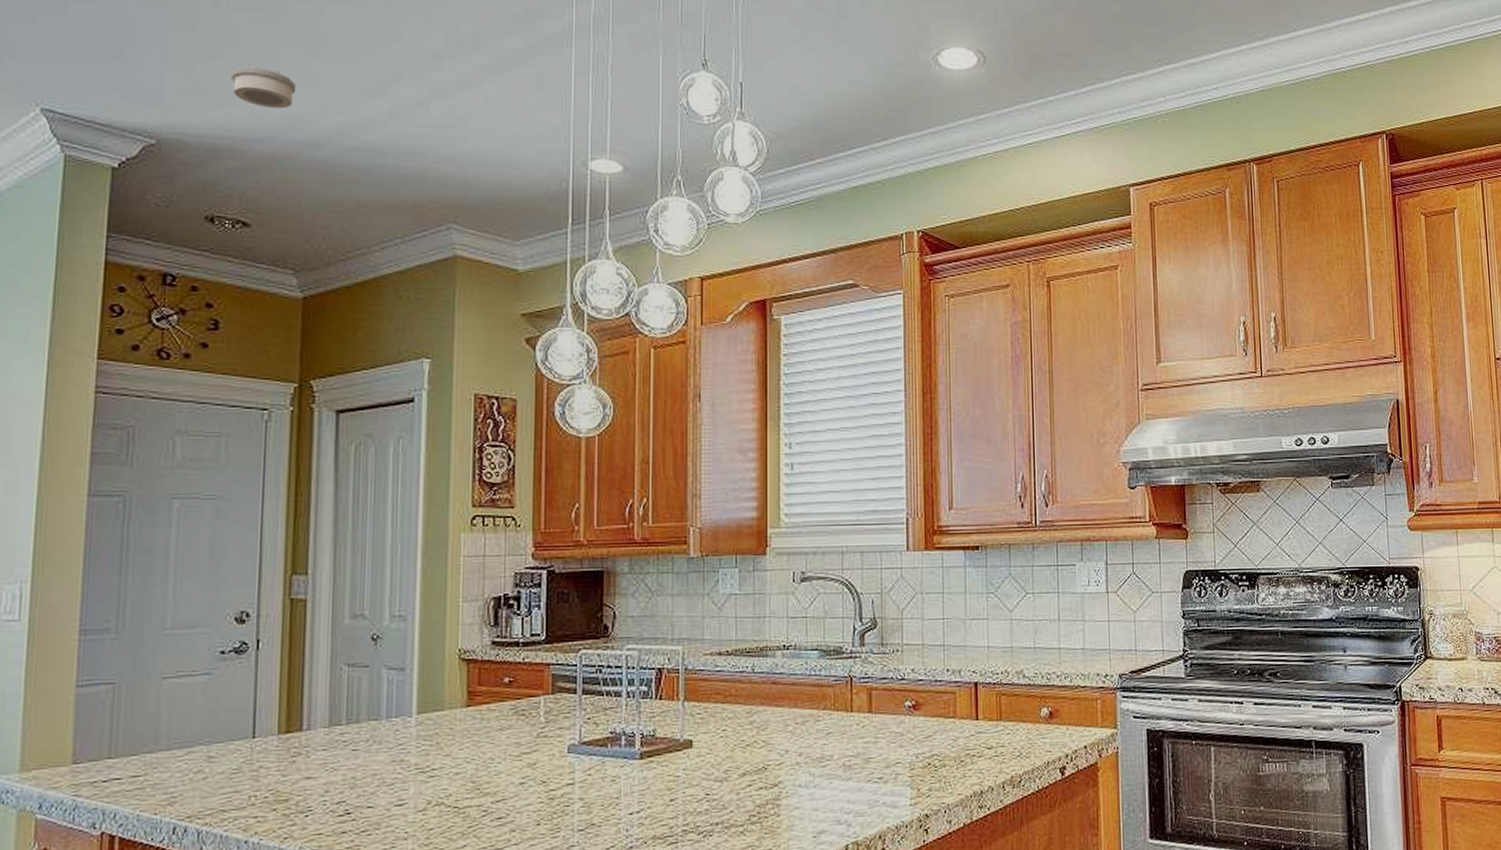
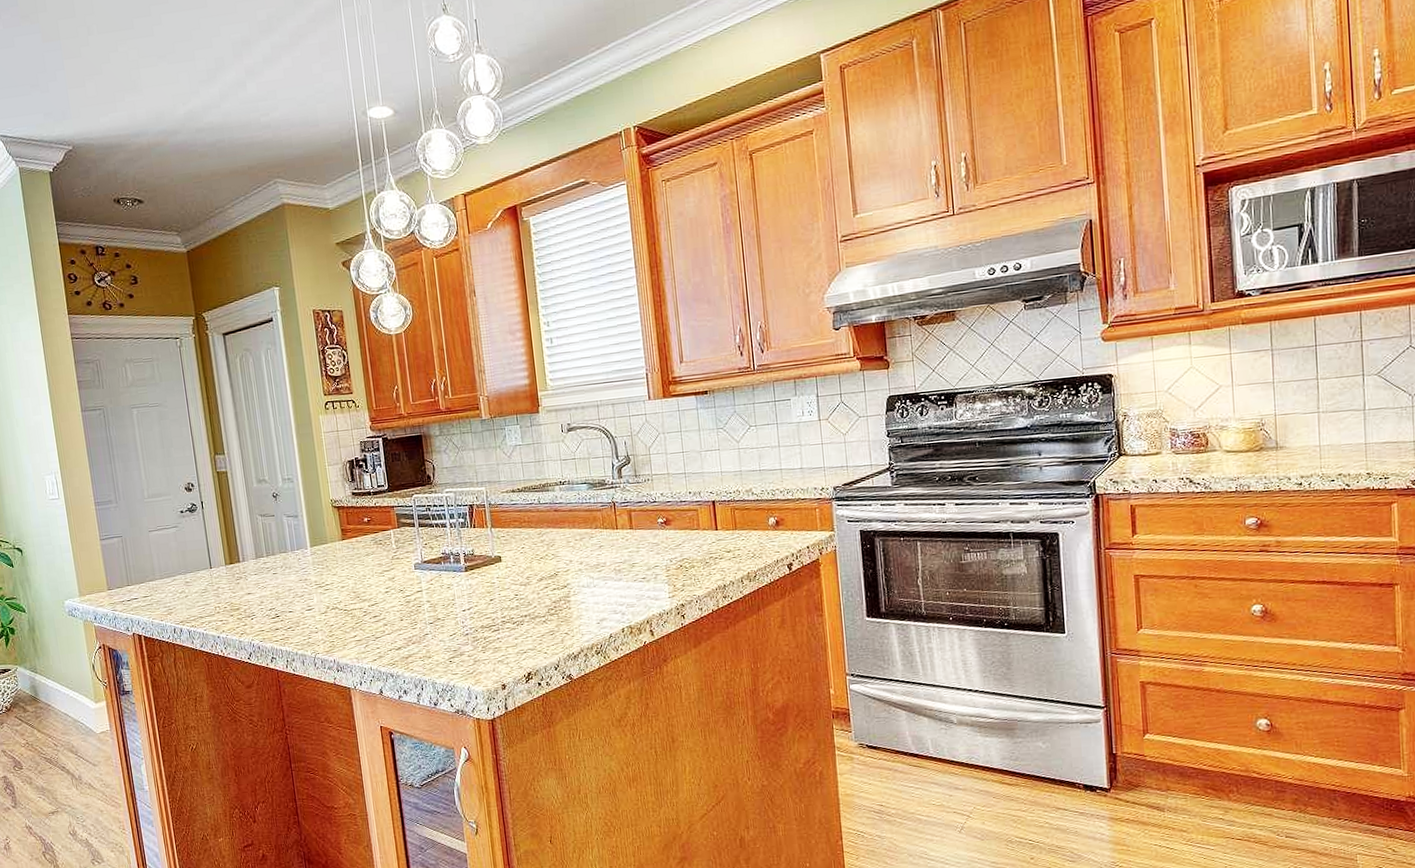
smoke detector: present [231,66,296,109] -> none [110,76,155,108]

